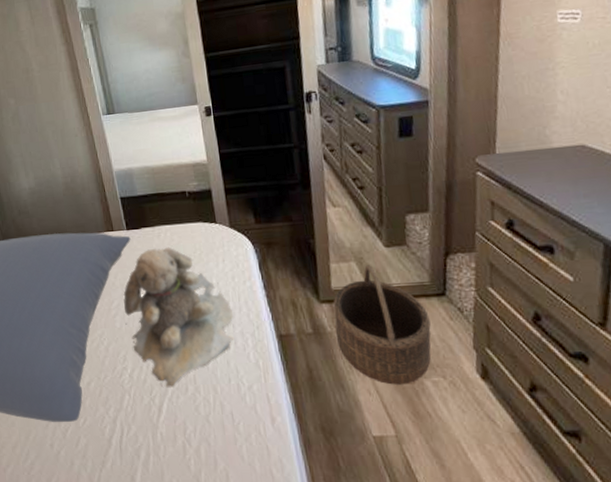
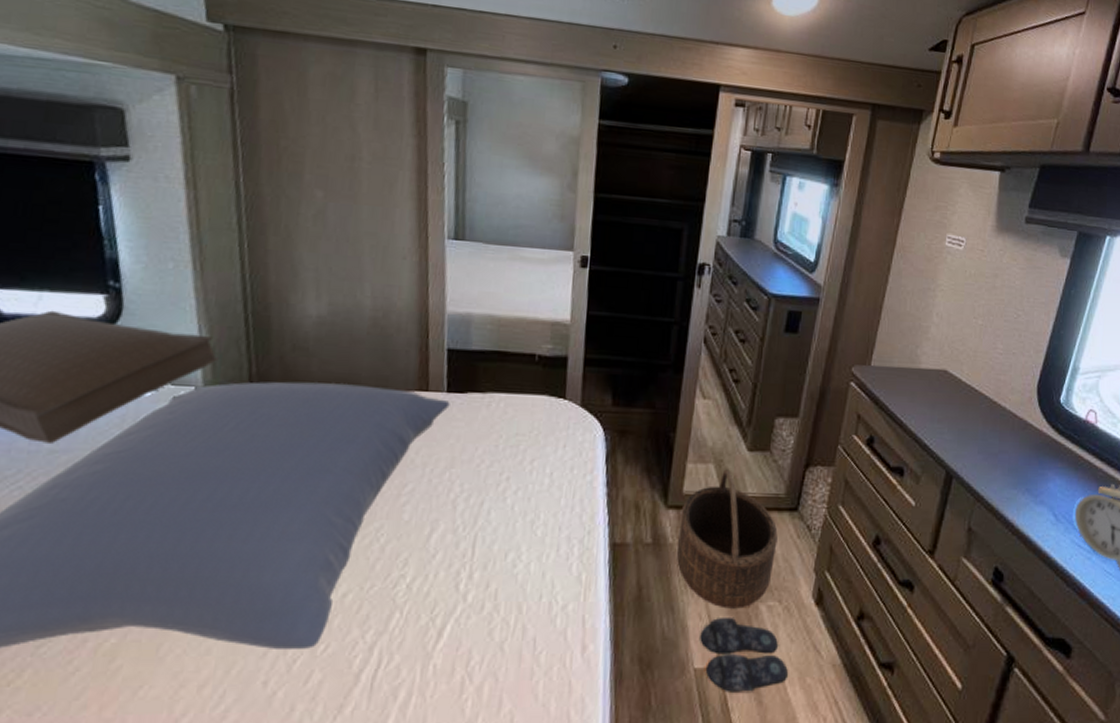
stuffed animal: present [123,247,234,387] -> none [417,421,563,603]
slippers: none [373,393,466,457] -> present [700,618,788,692]

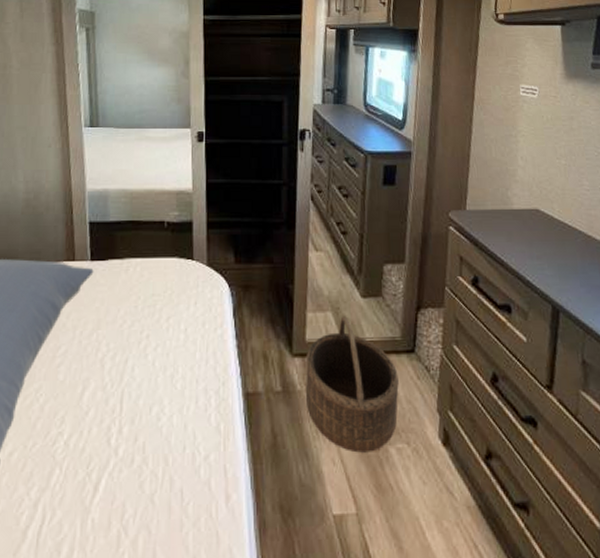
slippers: present [700,618,788,692] -> none [335,462,424,539]

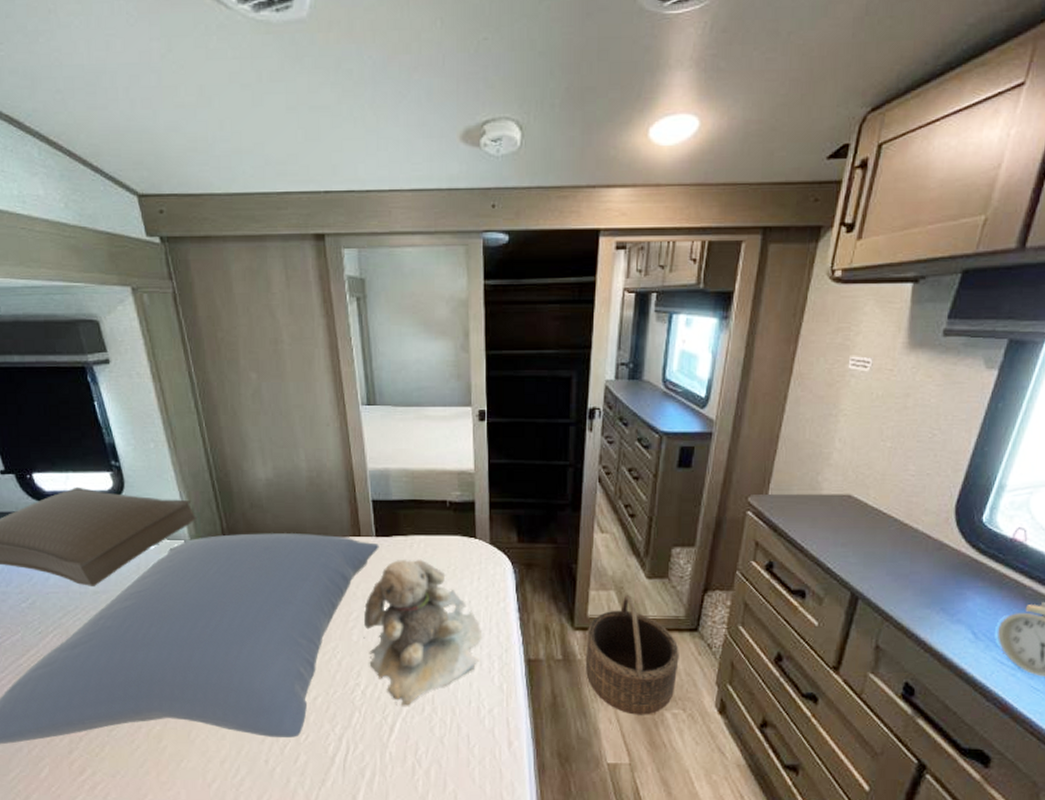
stuffed animal: none [70,283,199,457] -> present [363,559,483,706]

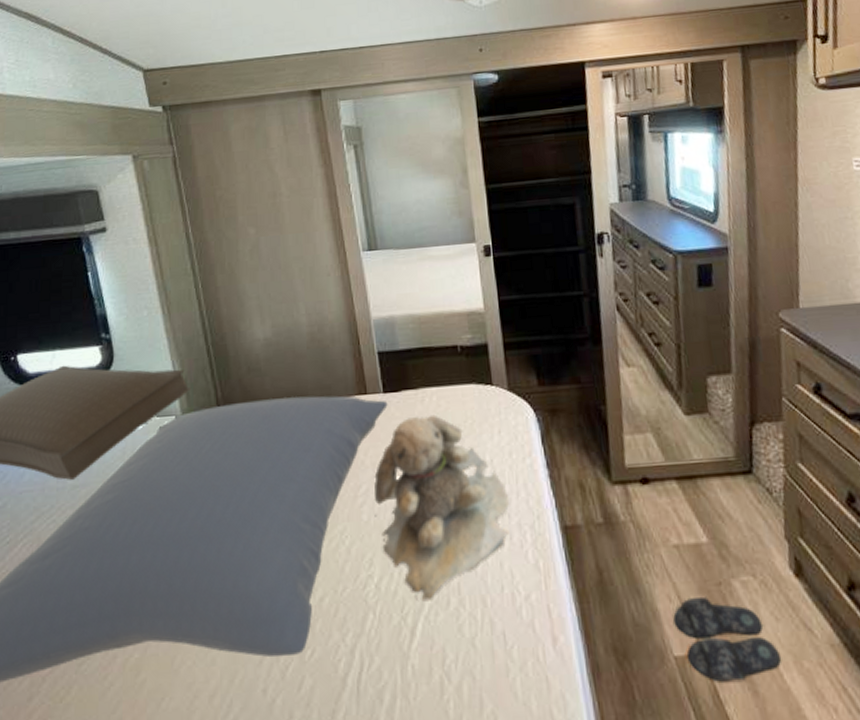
basket: present [585,595,679,715] -> none [627,437,739,588]
slippers: none [611,723,694,785] -> present [673,598,781,682]

